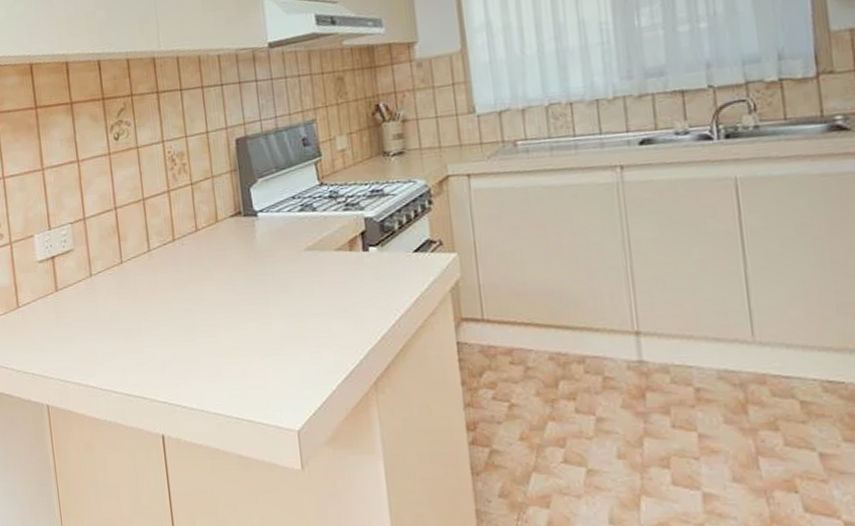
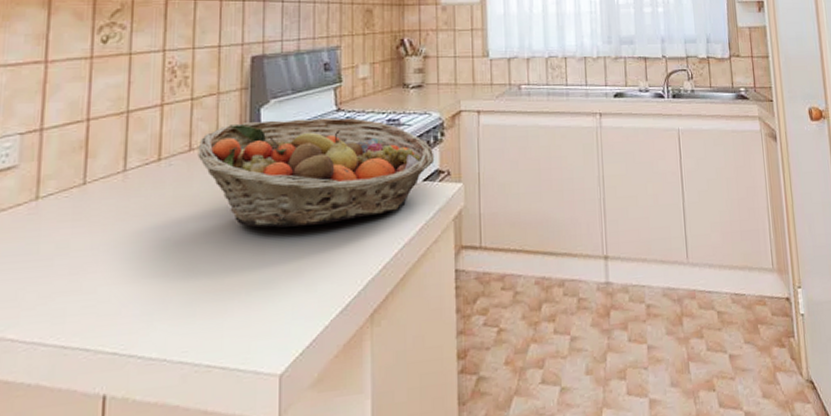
fruit basket: none [202,191,424,299] -> present [198,117,435,228]

